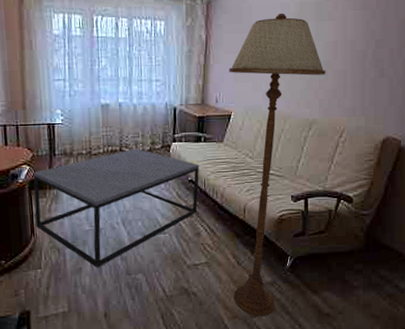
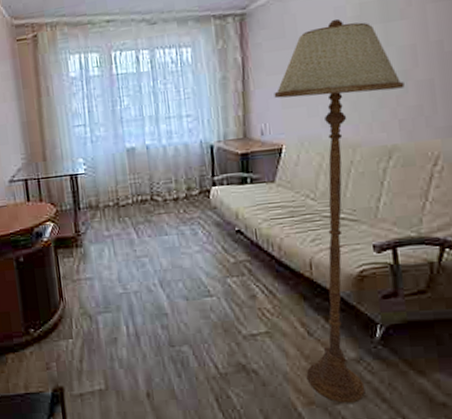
coffee table: present [33,148,199,268] -> none [57,195,250,338]

